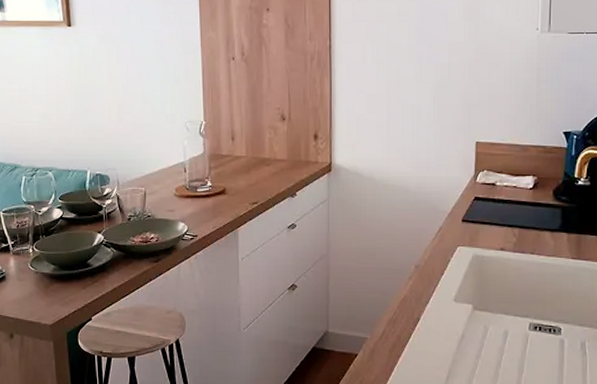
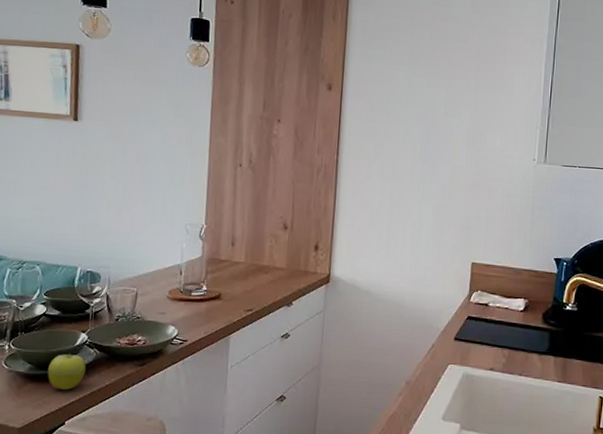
fruit: none [70,253,106,289] -> present [47,353,87,391]

